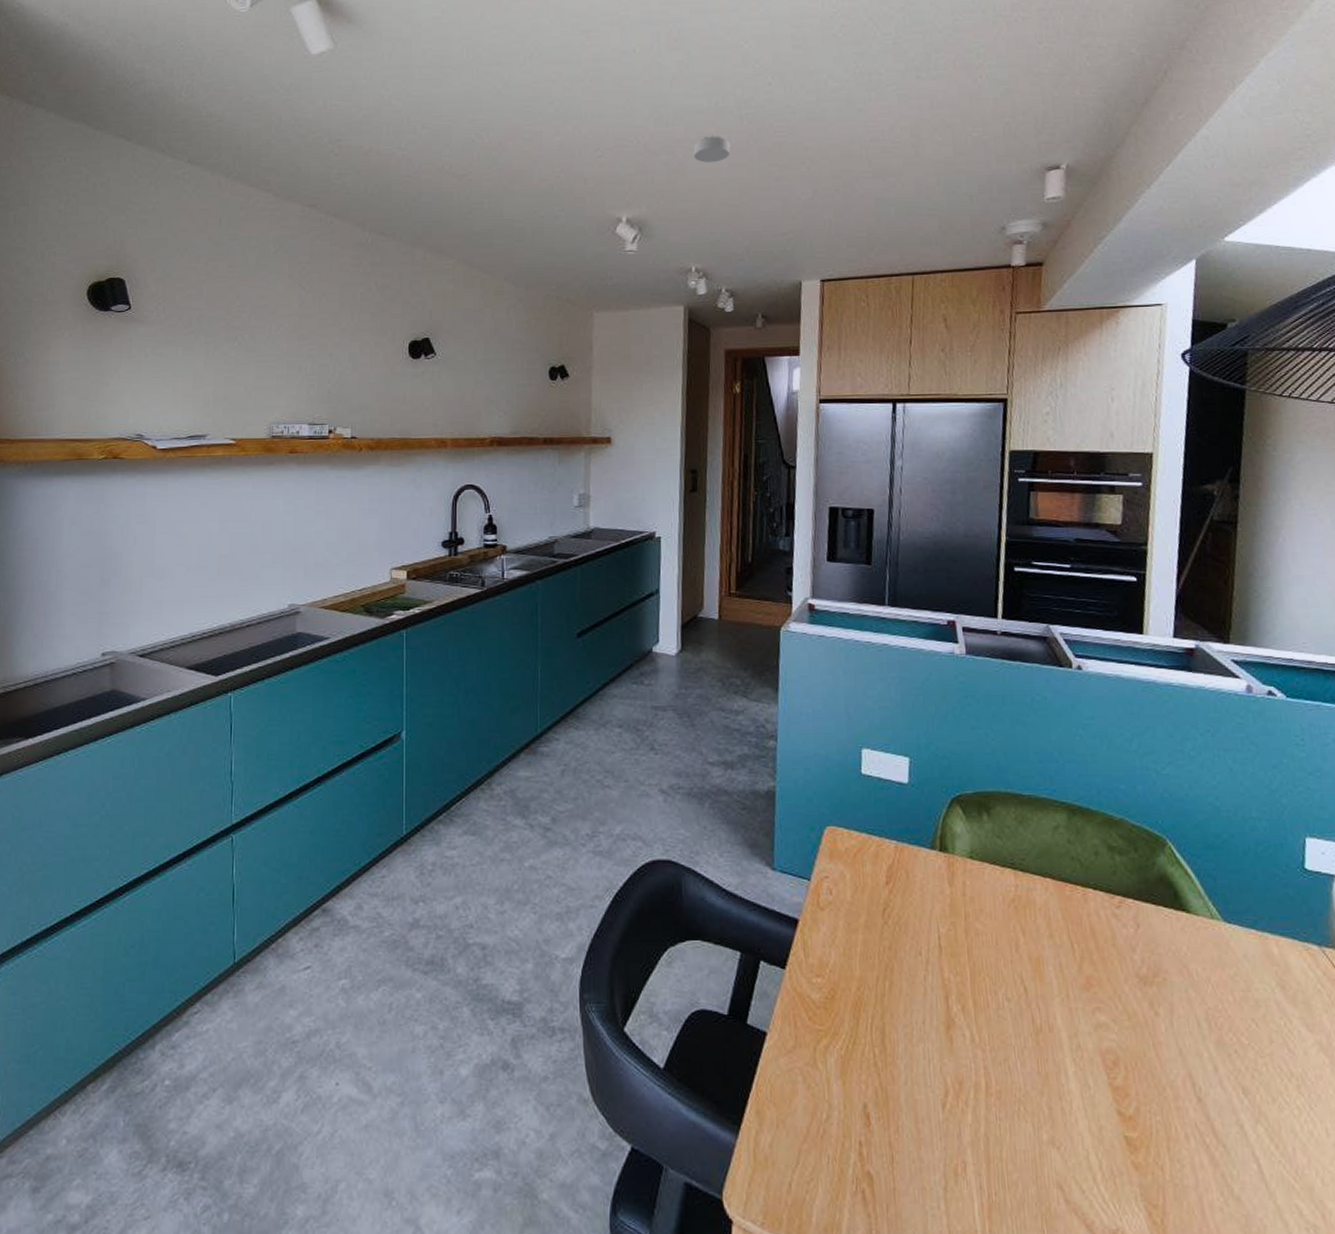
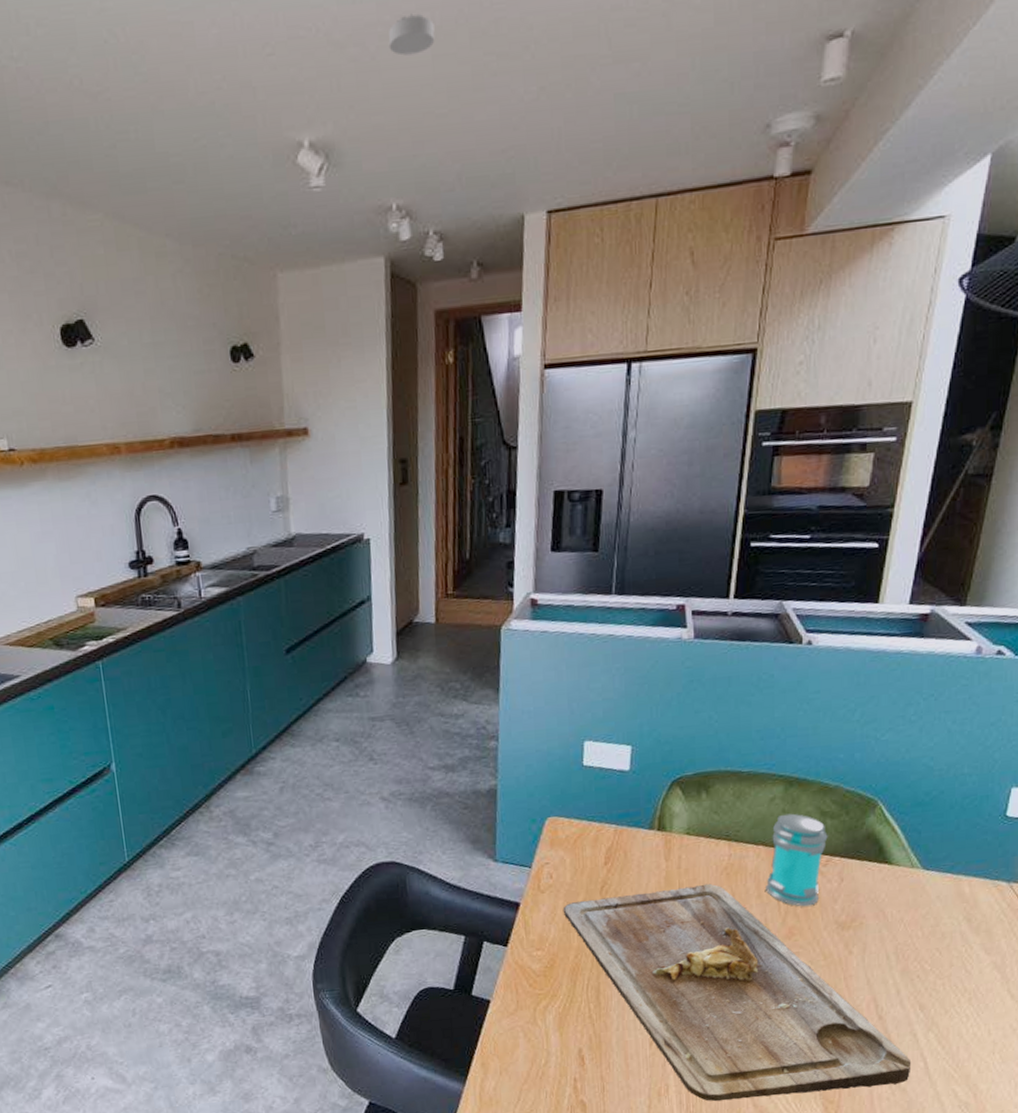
cutting board: none [843,916,1243,1191] -> present [563,883,912,1102]
jar: none [1057,845,1118,953] -> present [766,813,828,907]

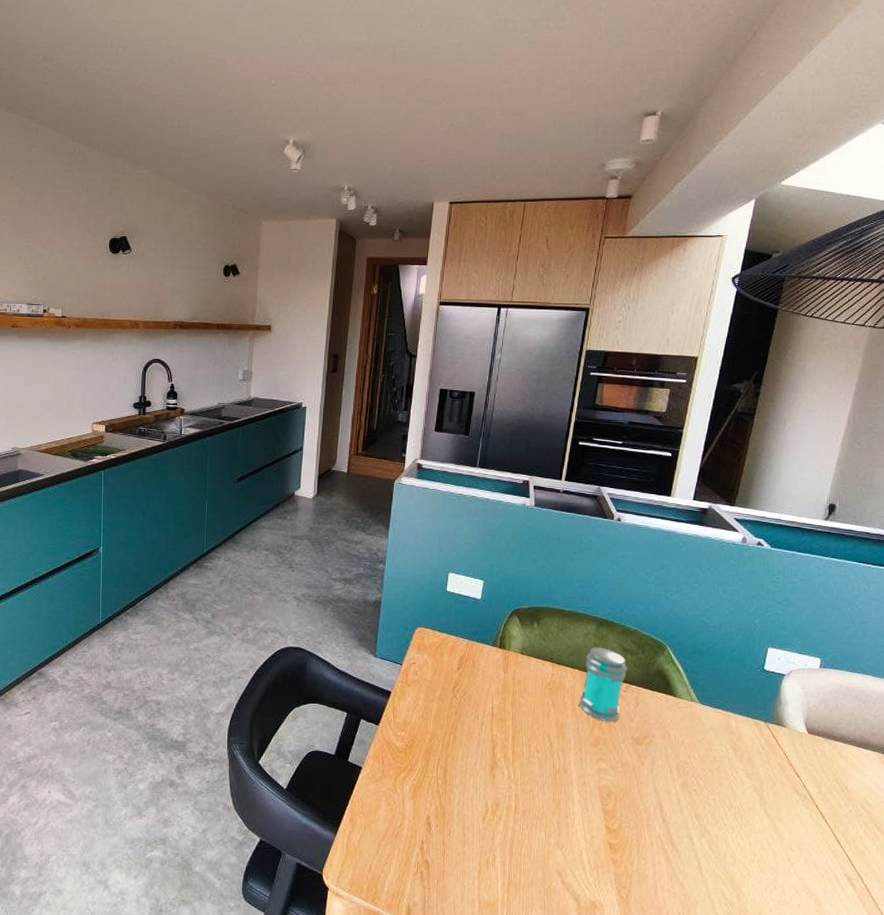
smoke detector: present [388,13,435,56] -> none [352,70,384,95]
cutting board: present [563,883,912,1102] -> none [423,694,688,879]

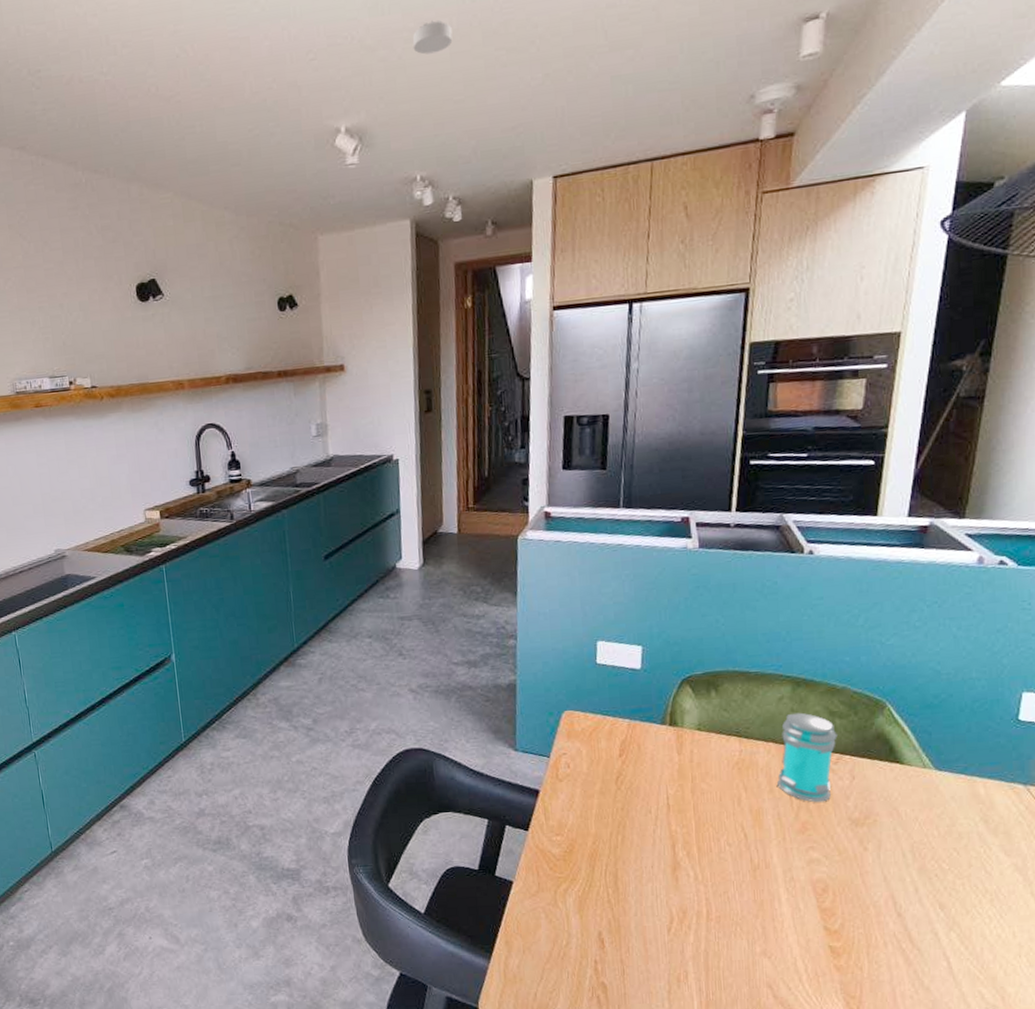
smoke detector: none [352,70,384,95] -> present [412,20,453,55]

